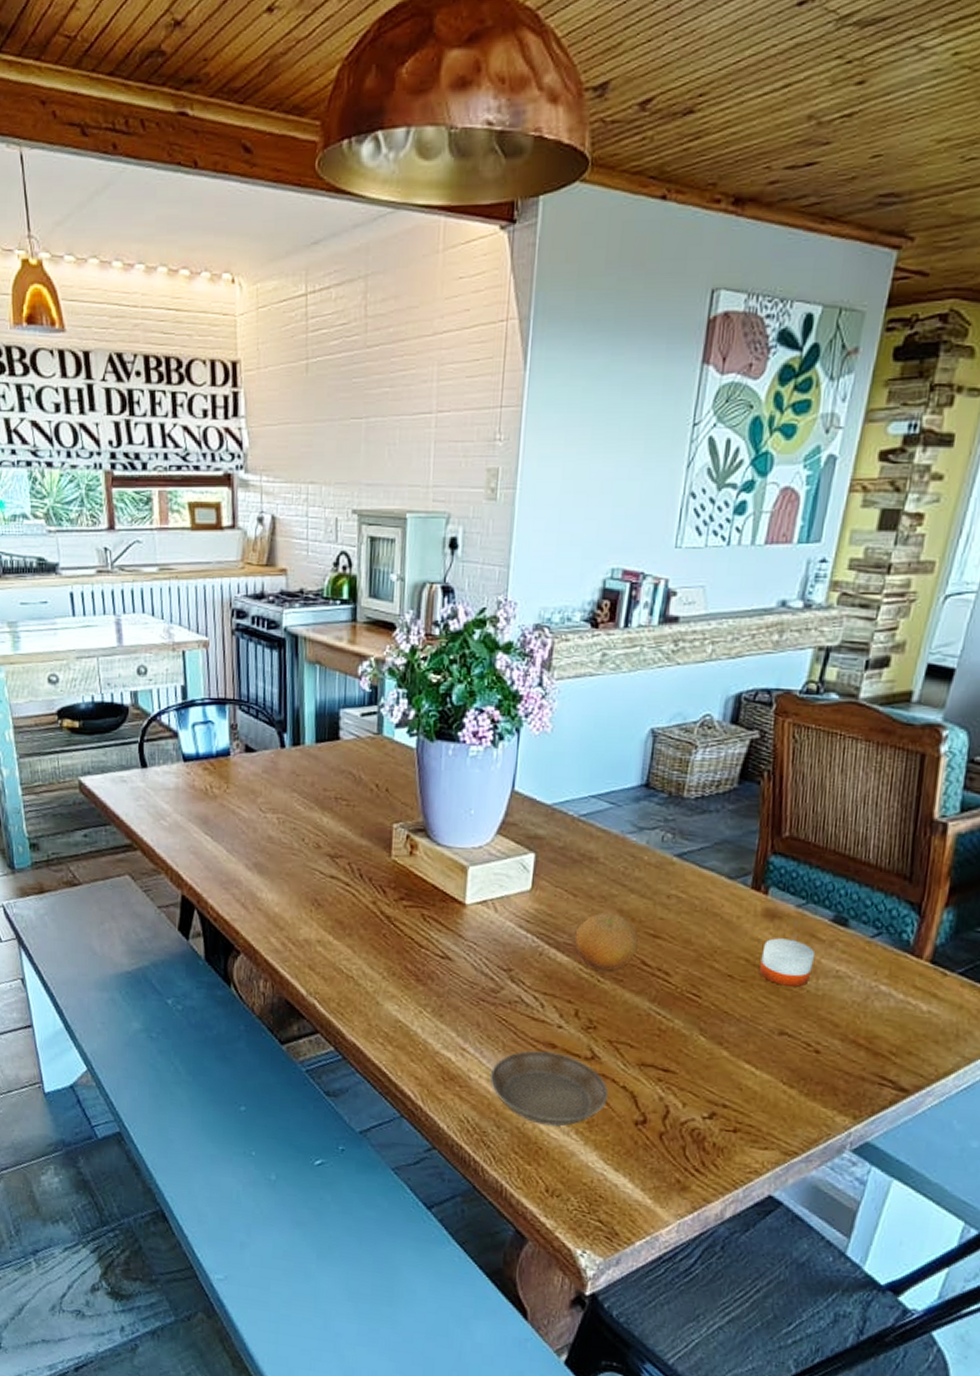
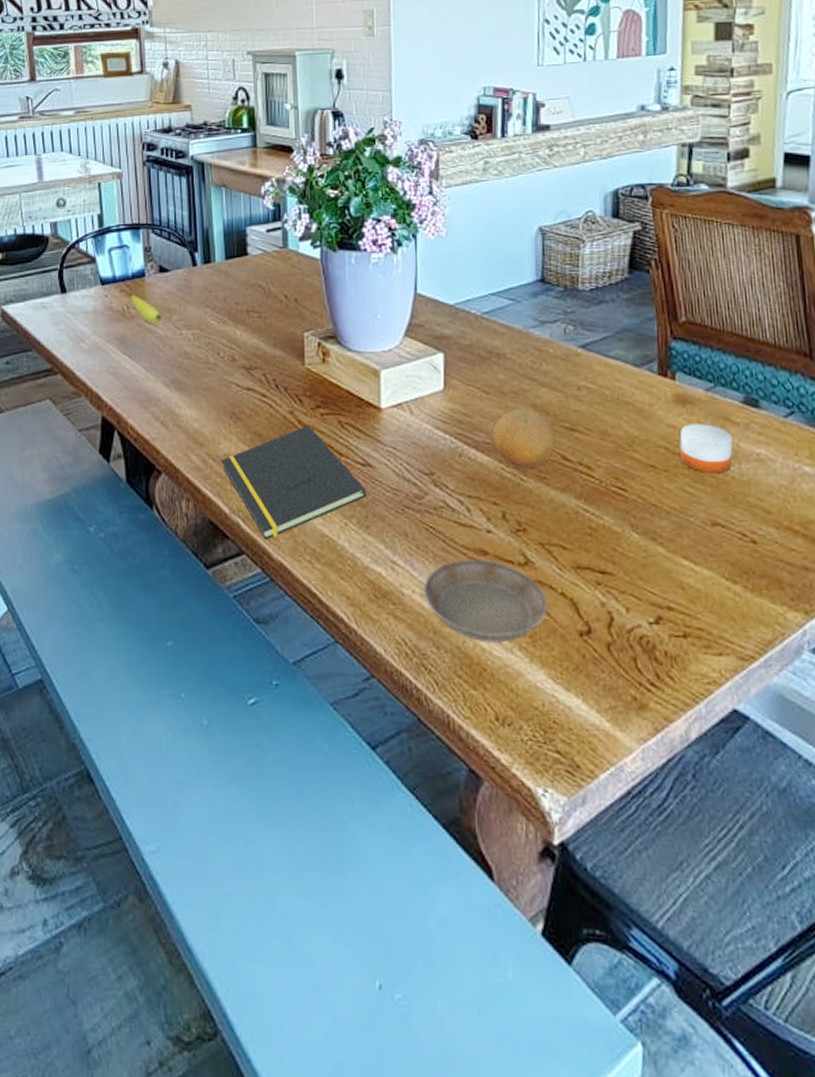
banana: none [211,771,247,805] -> present [128,292,163,323]
notepad: none [300,916,443,1022] -> present [221,425,367,540]

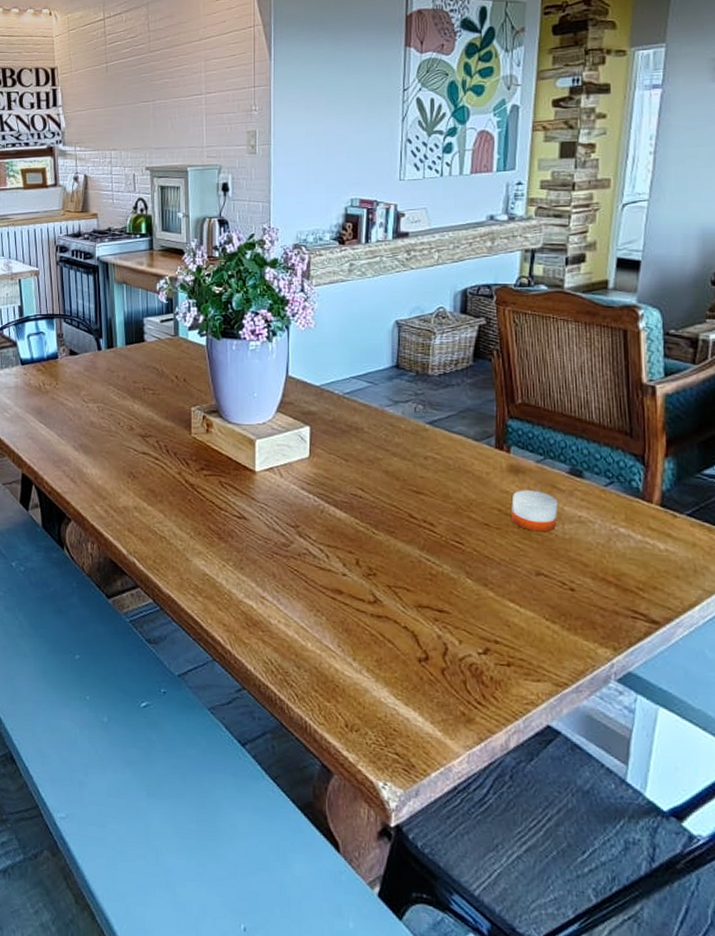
banana: present [128,292,163,323] -> none [44,371,73,398]
notepad: present [221,425,367,540] -> none [120,484,242,577]
saucer: present [423,559,548,643] -> none [287,597,392,665]
fruit: present [492,408,556,468] -> none [349,474,404,524]

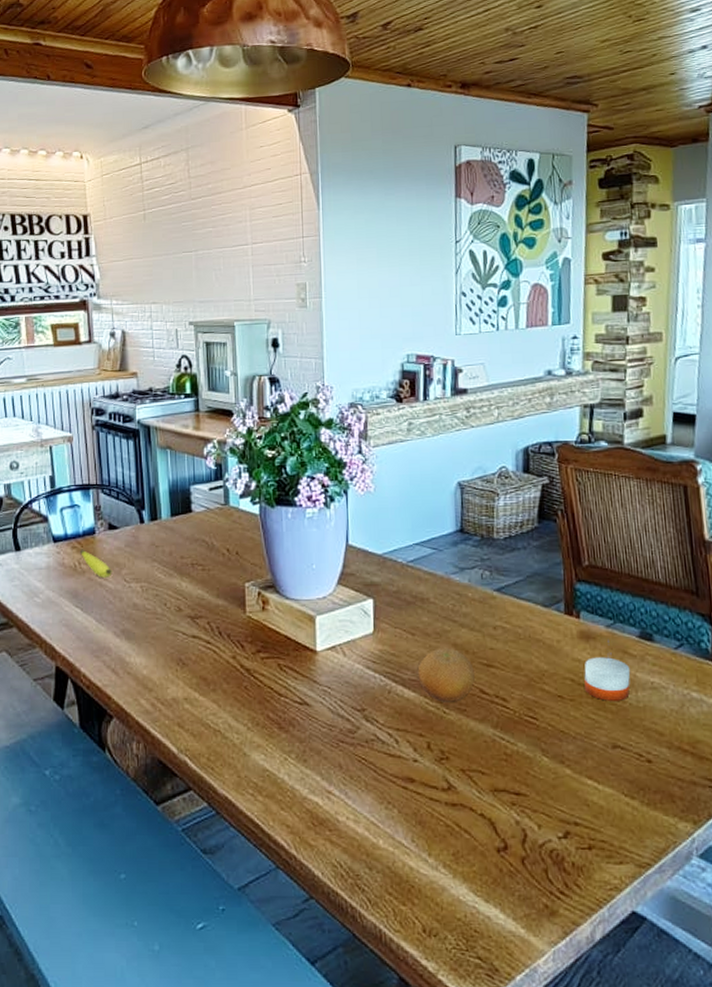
banana: none [44,371,73,398] -> present [79,549,113,578]
fruit: none [349,474,404,524] -> present [417,648,475,702]

